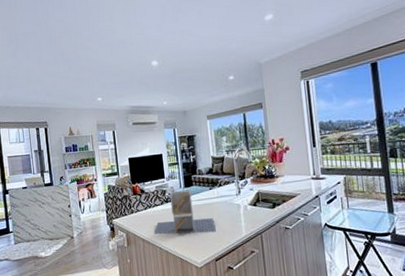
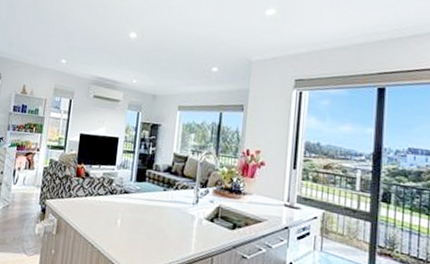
architectural model: present [154,189,216,235] -> none [89,183,162,242]

